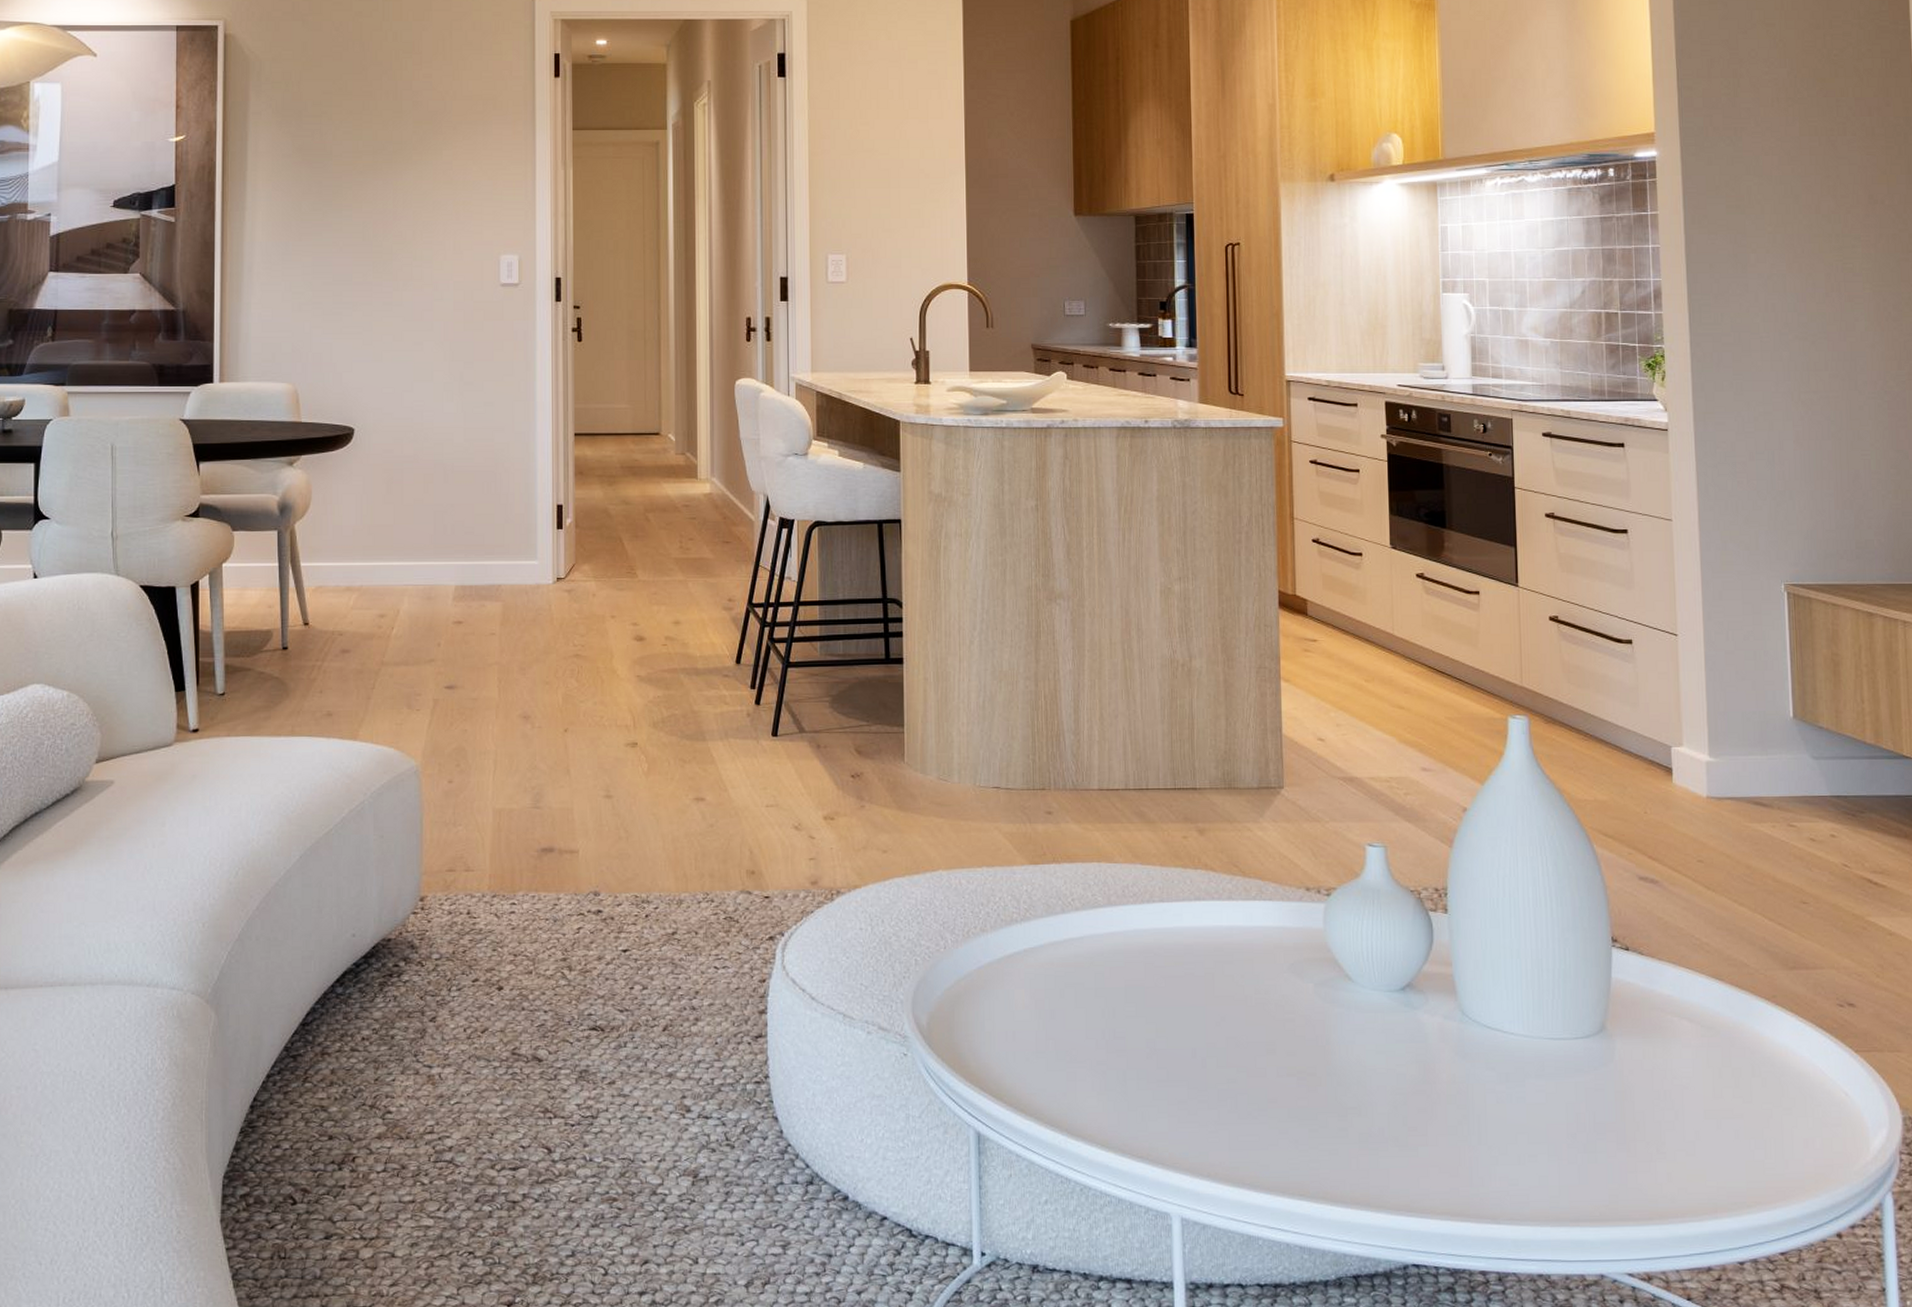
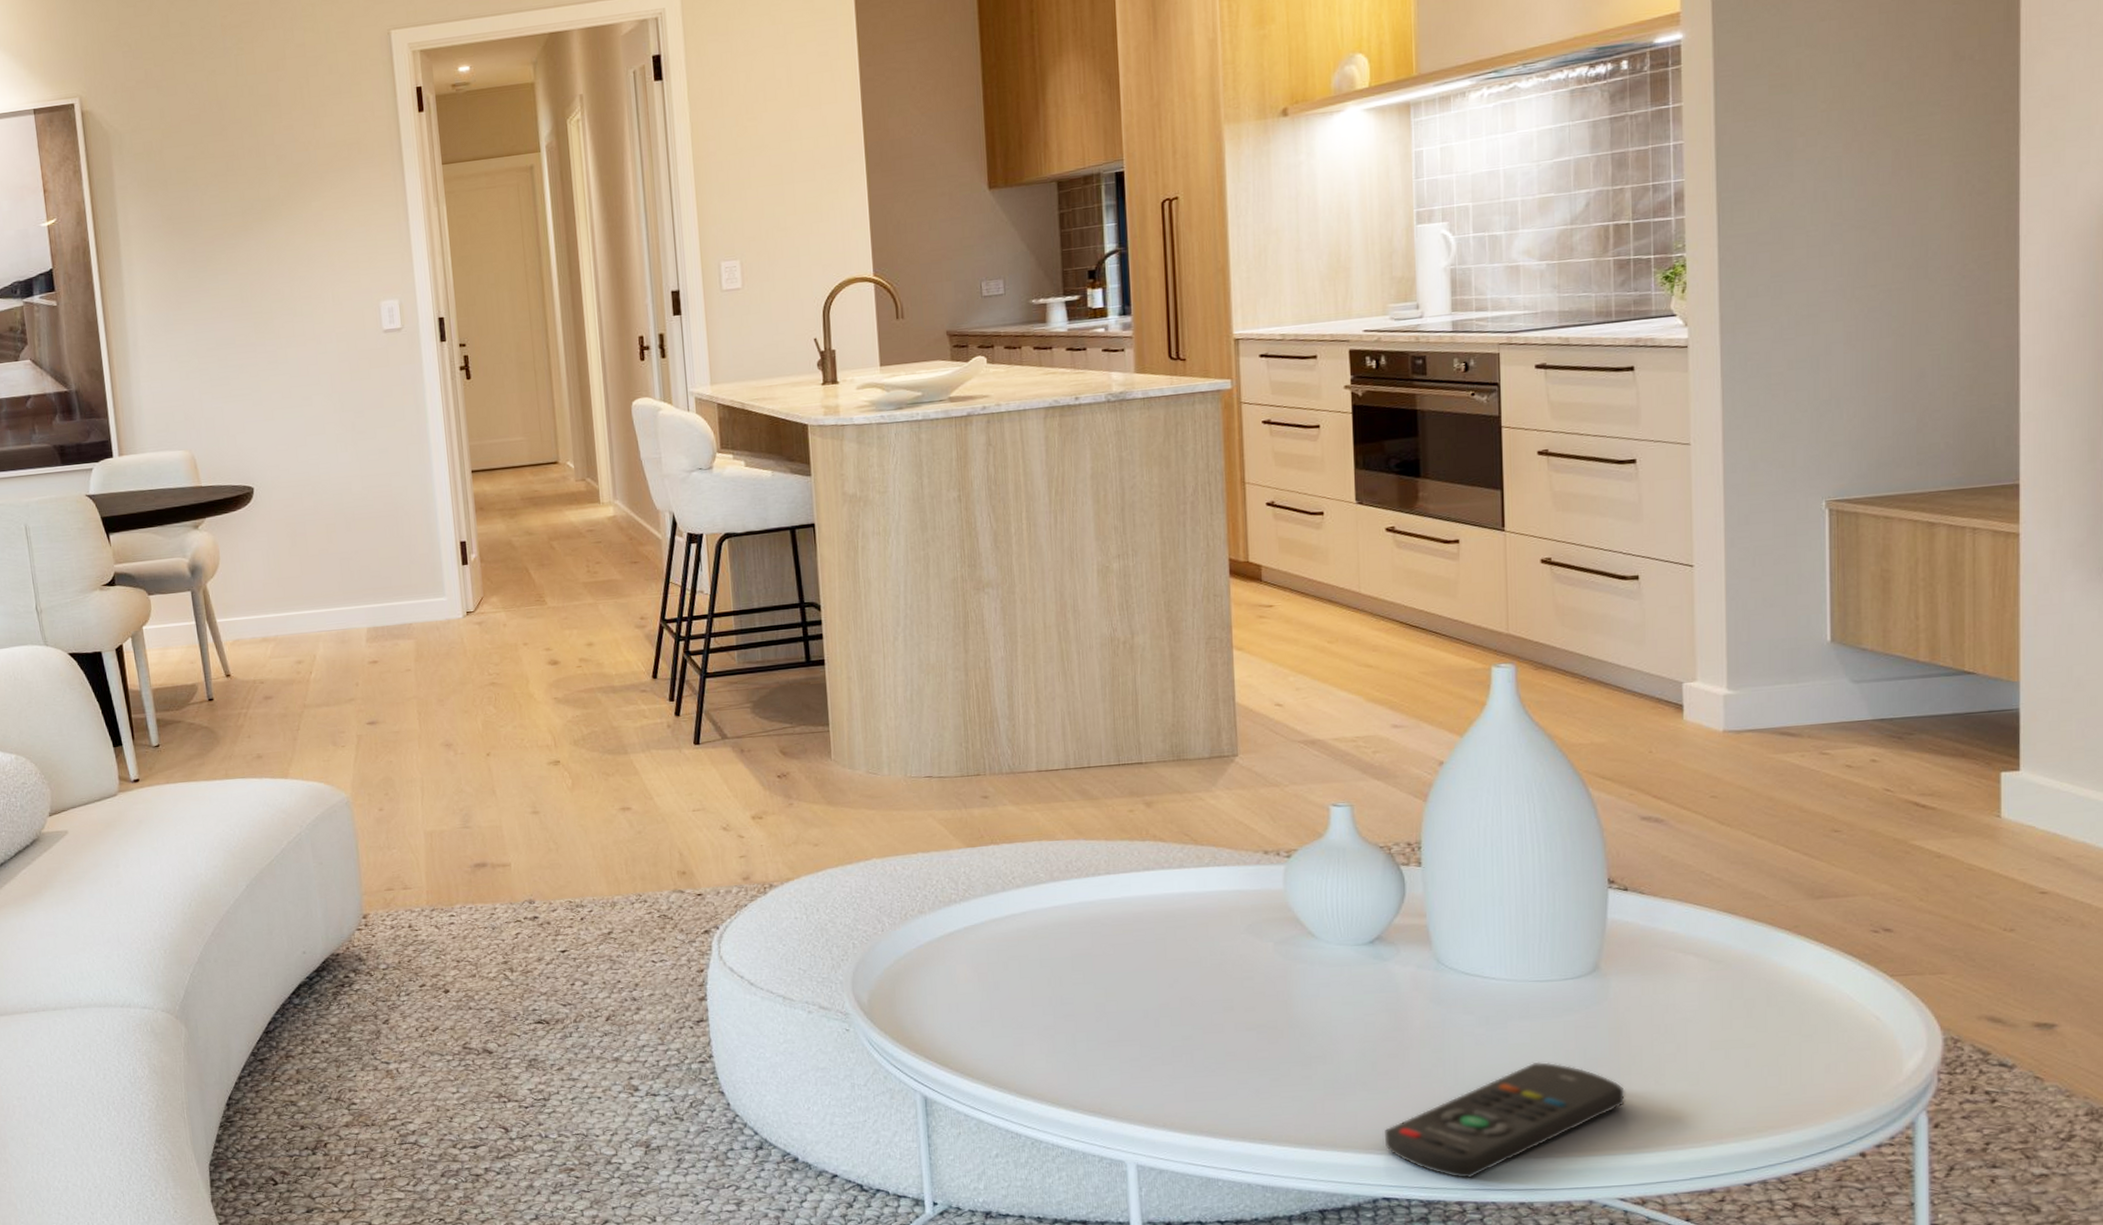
remote control: none [1415,1123,1631,1247] -> present [1385,1061,1625,1179]

